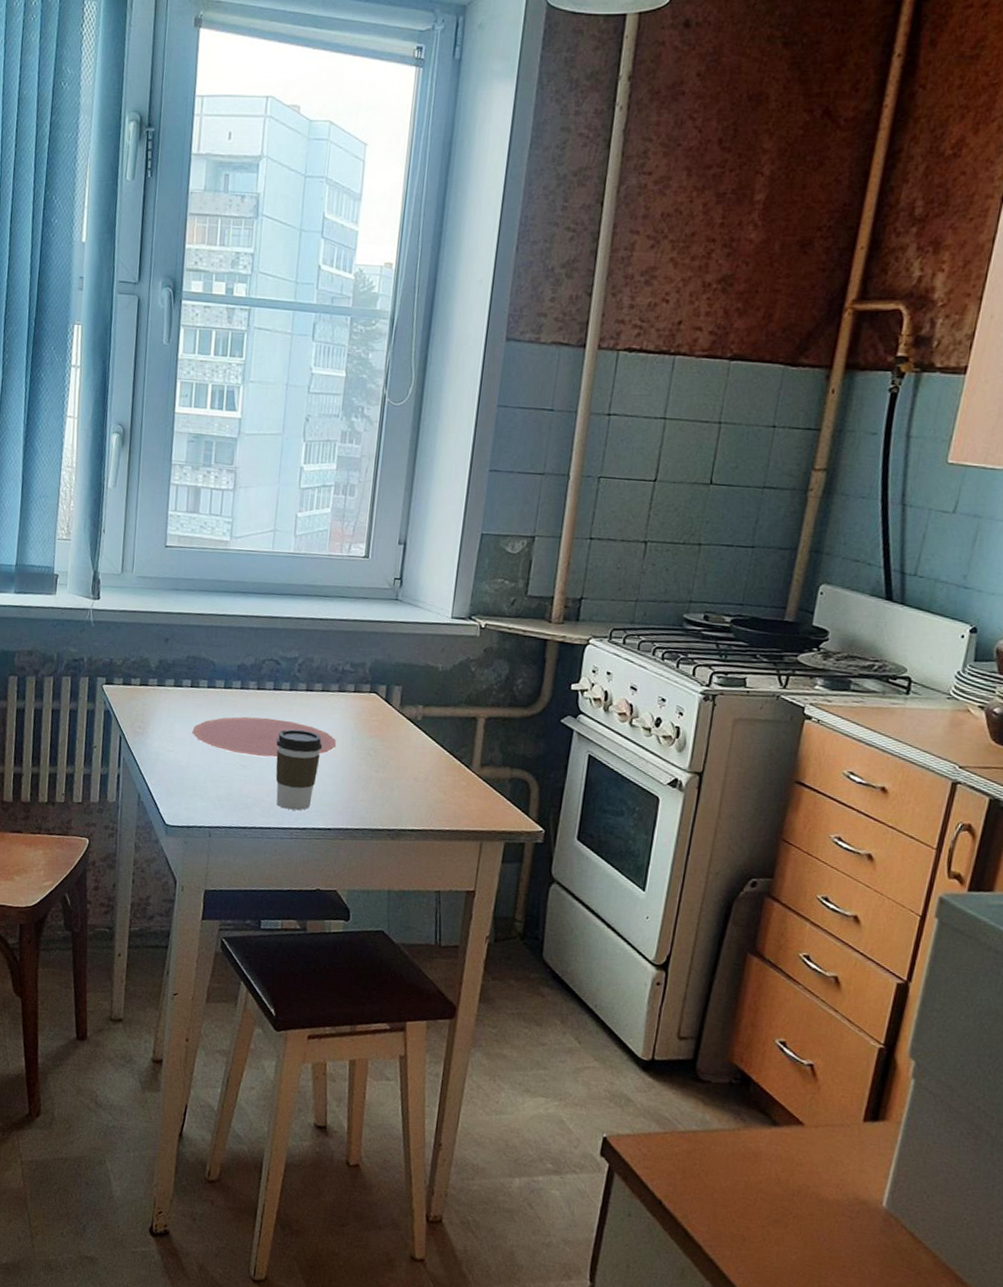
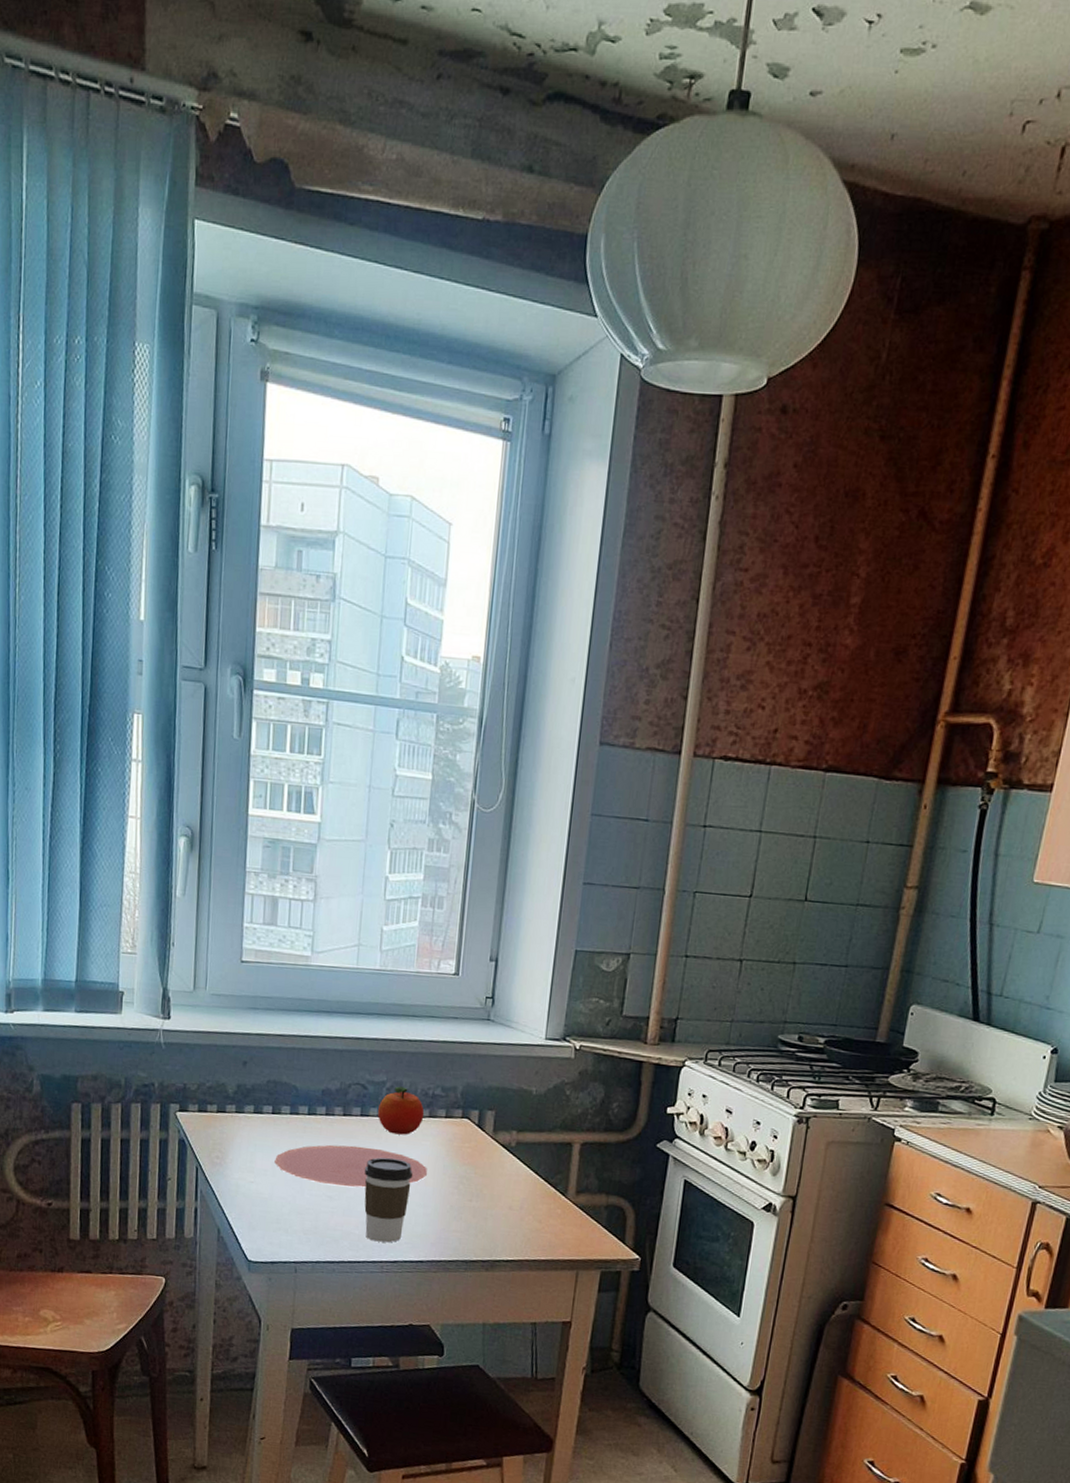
fruit: none [290,662,334,709] -> present [378,1086,425,1135]

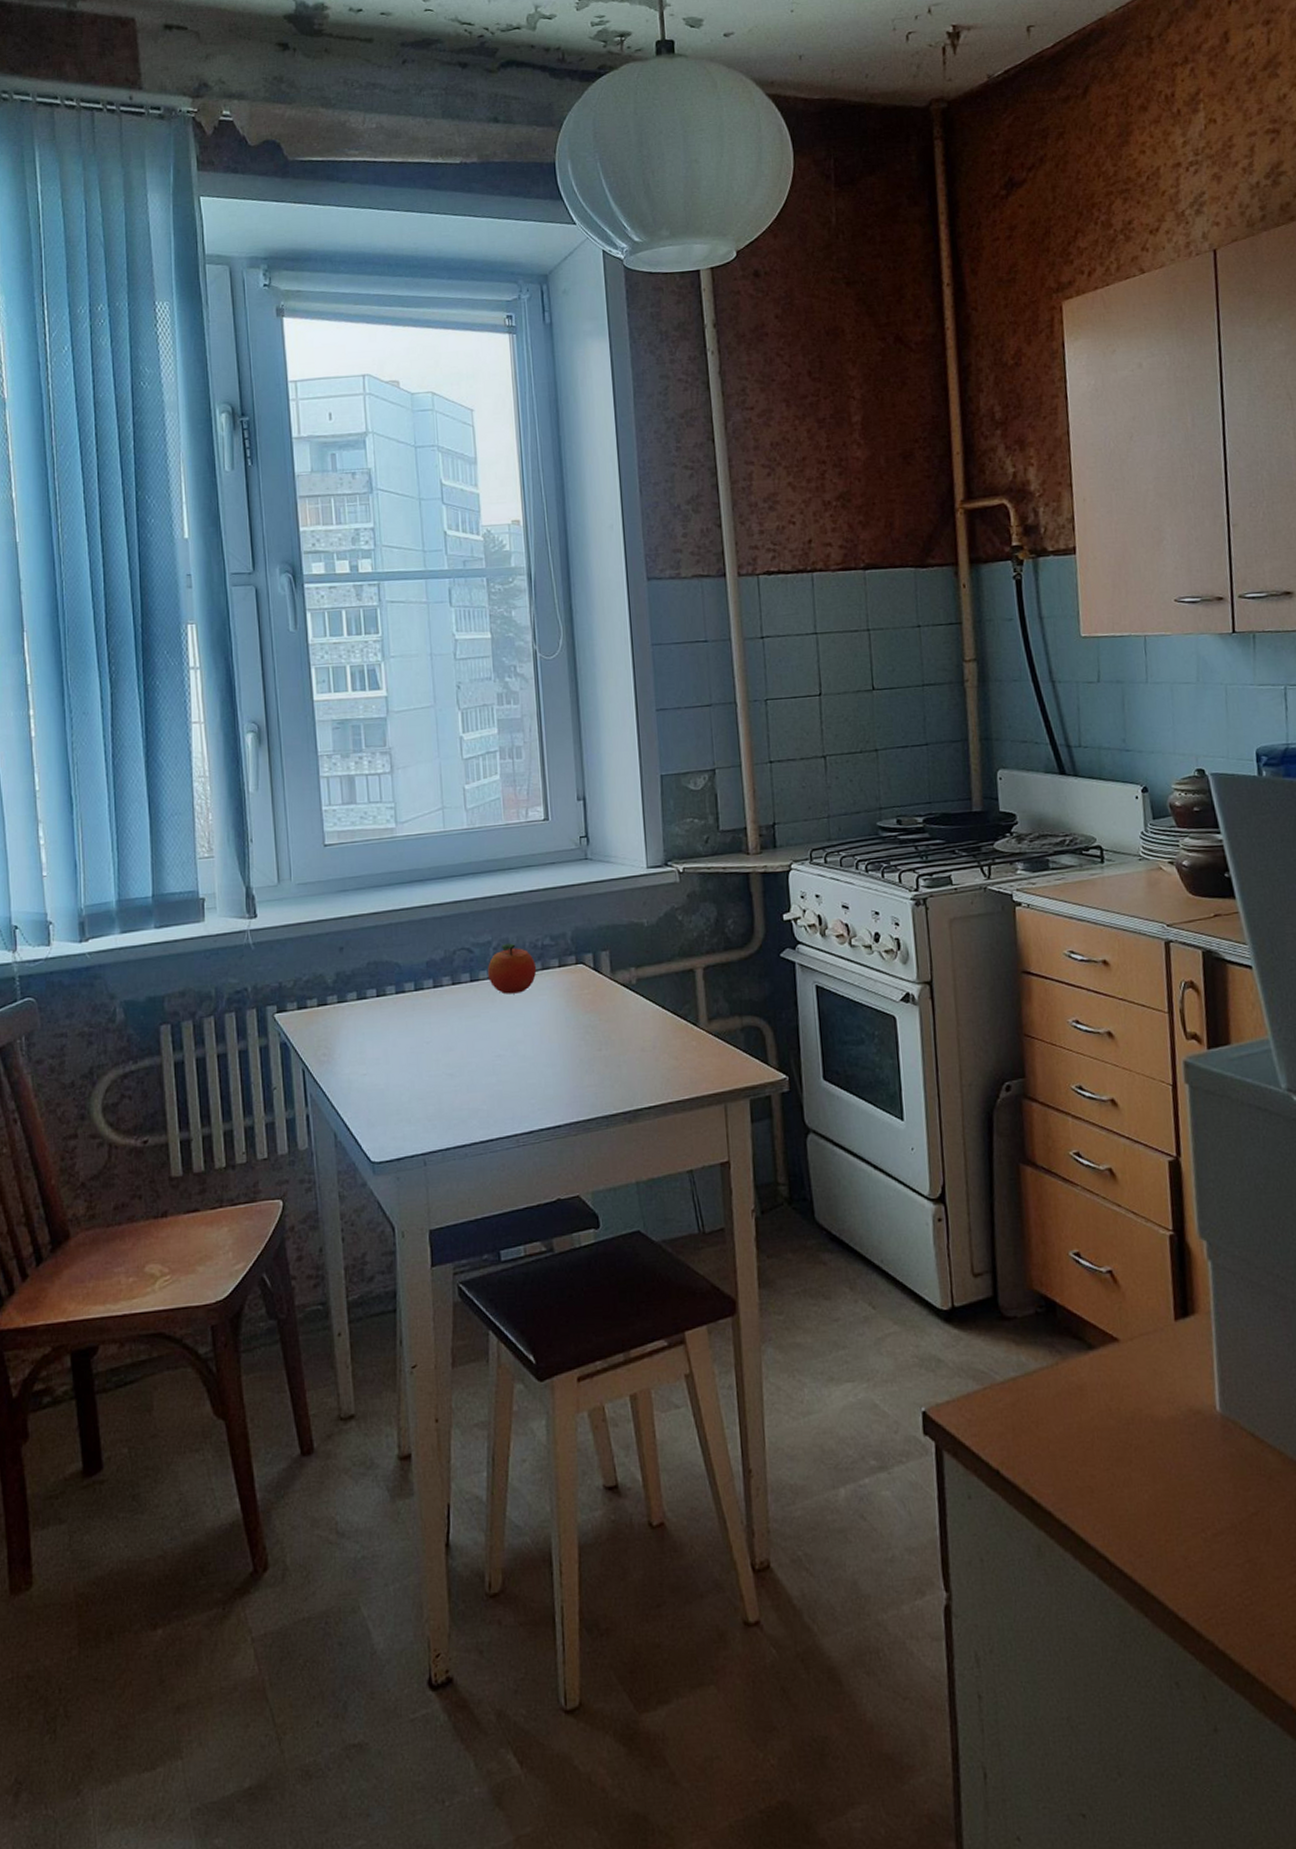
plate: present [274,1144,428,1188] -> none [386,1013,551,1062]
coffee cup: present [364,1157,413,1243] -> none [482,1019,536,1114]

